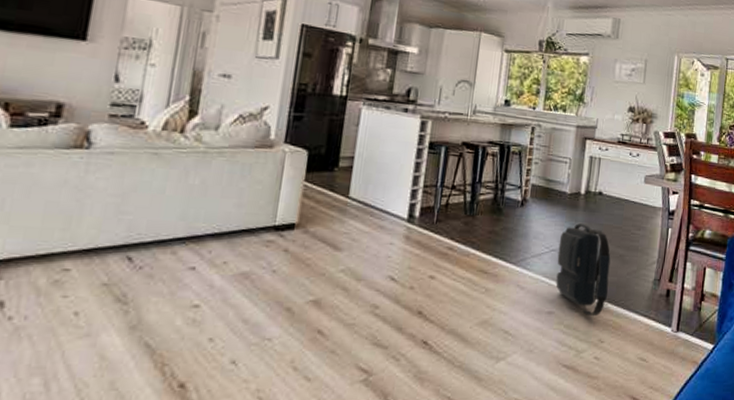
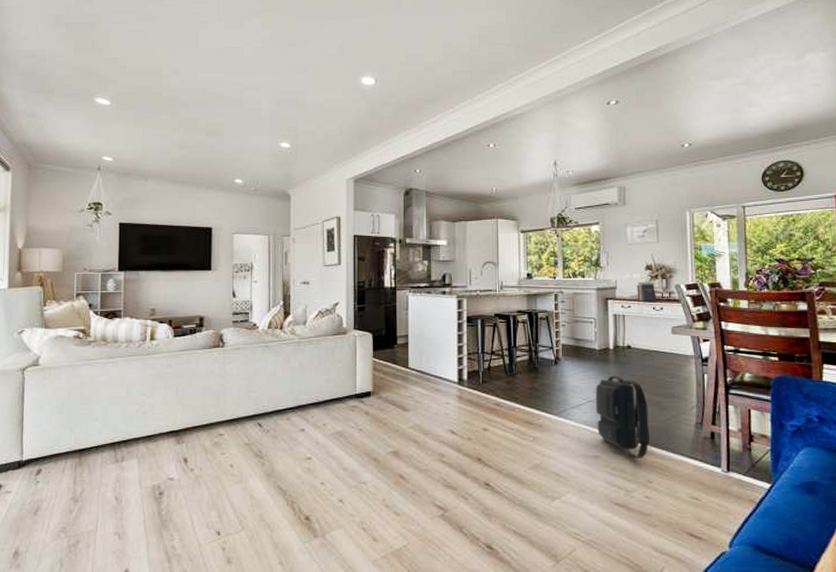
books: none [616,123,635,147] -> present [637,282,657,302]

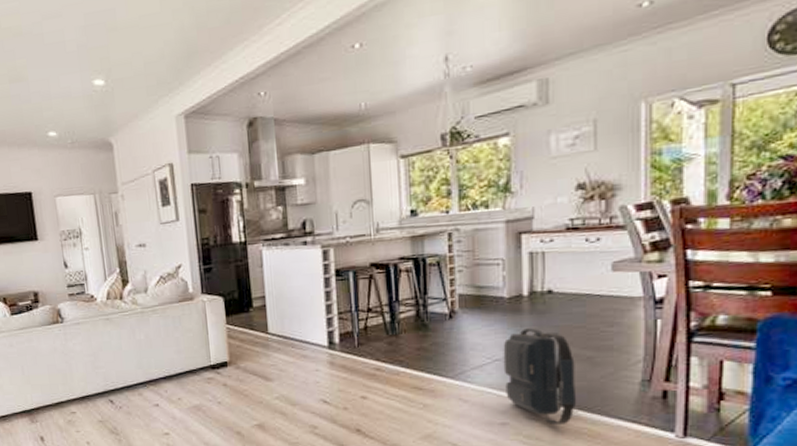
books: present [637,282,657,302] -> none [563,205,592,233]

